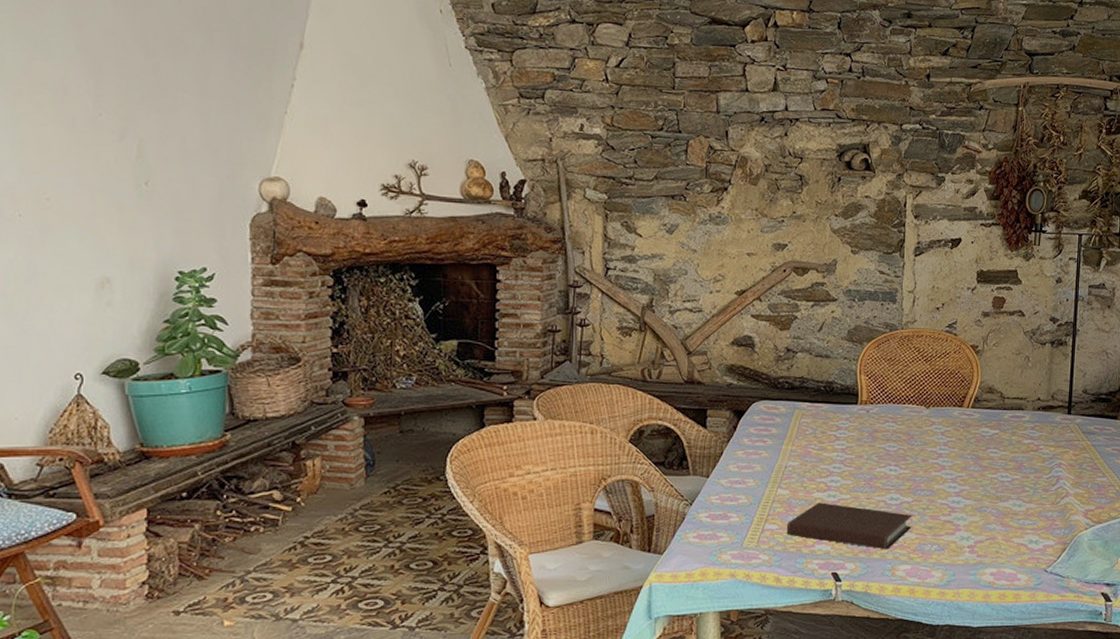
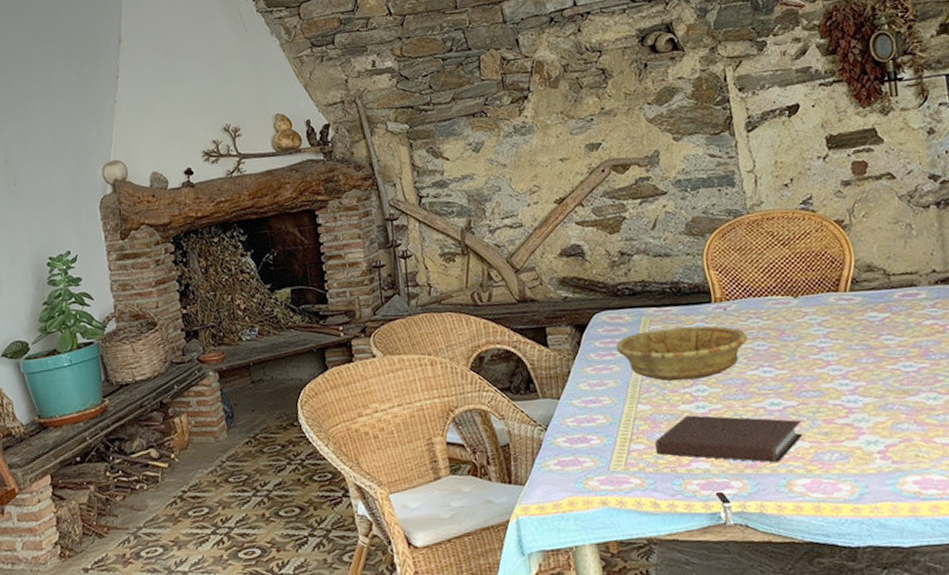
ceramic bowl: none [767,423,882,471] -> present [616,326,748,382]

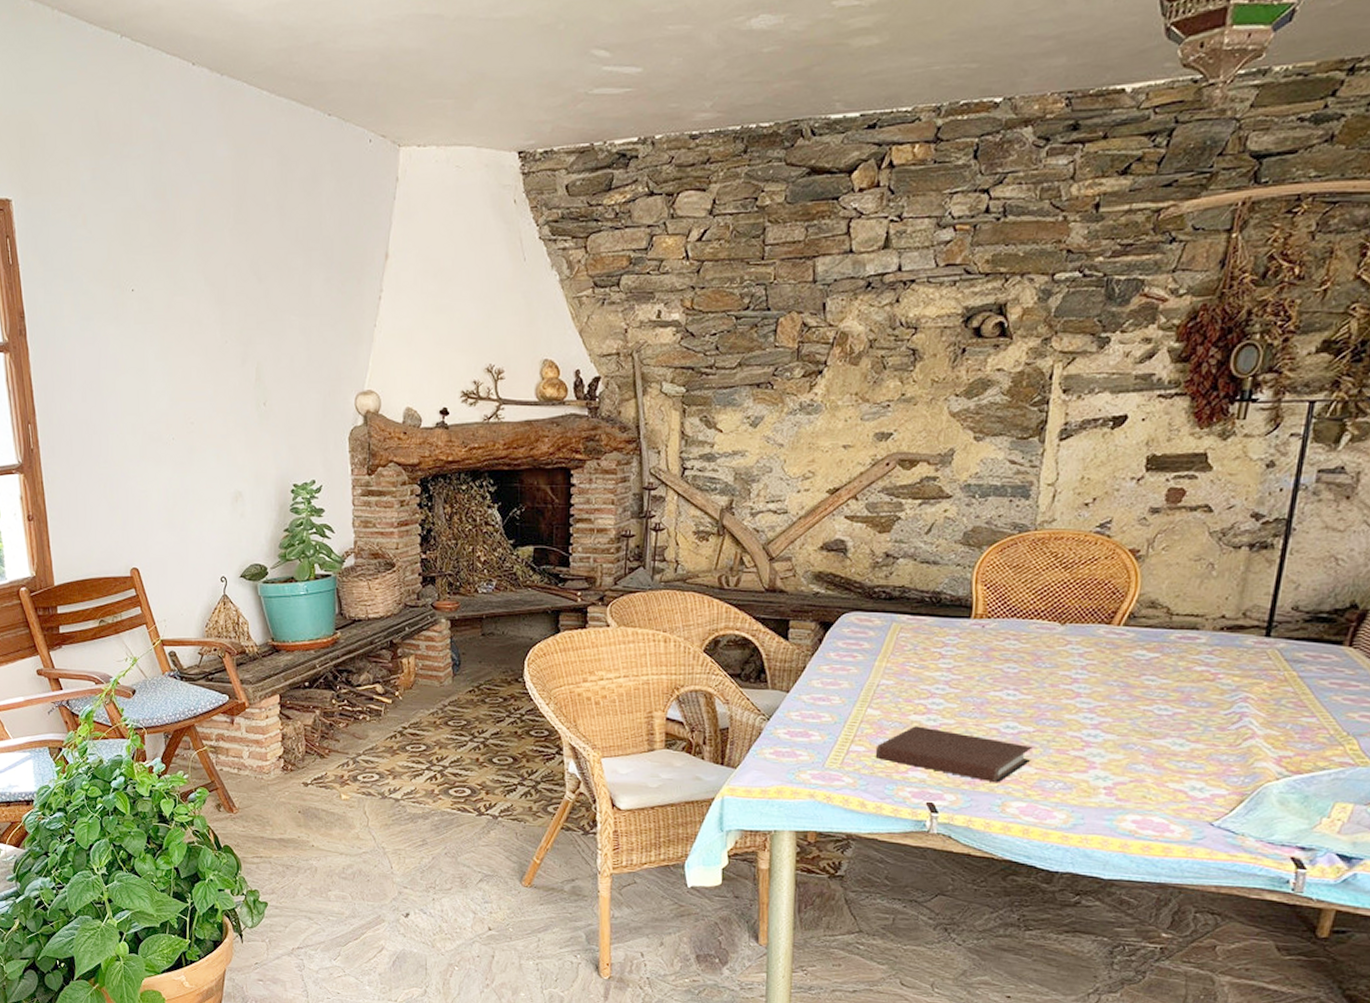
ceramic bowl: present [616,326,748,382] -> none [858,638,1000,693]

